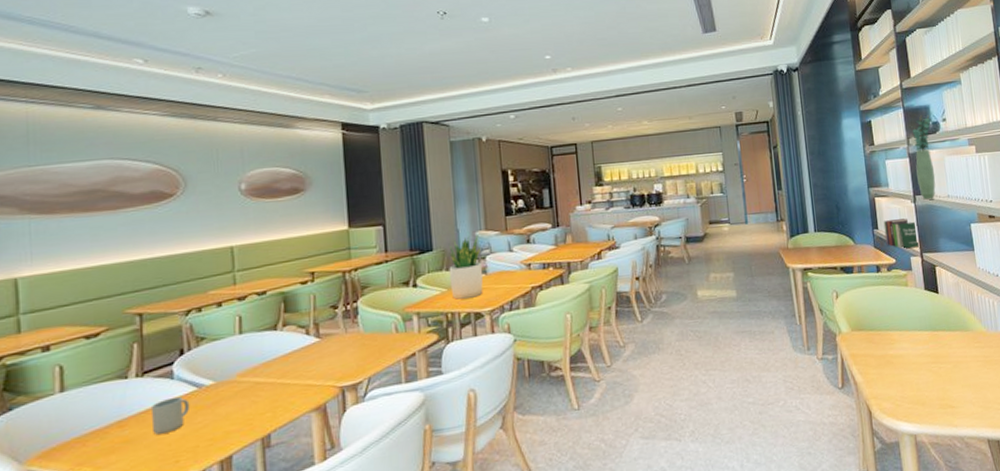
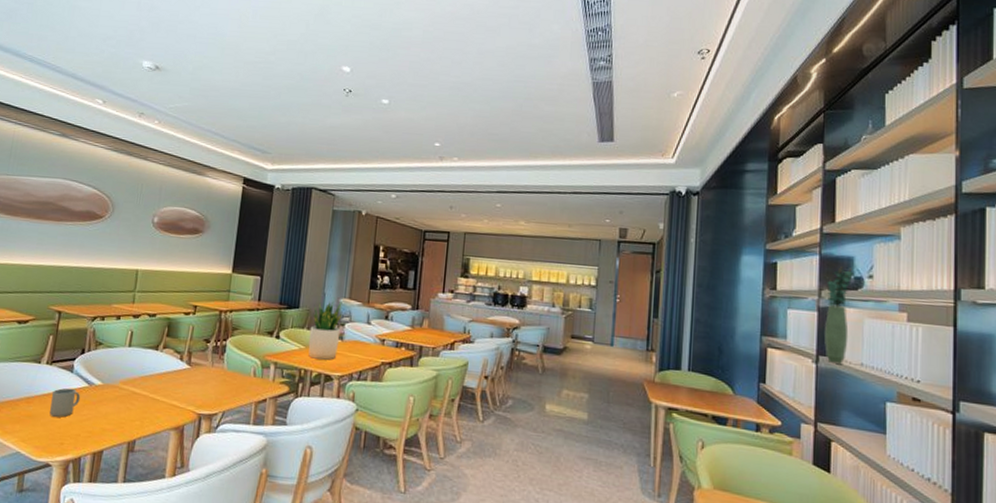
books: present [883,218,921,249] -> none [772,376,816,415]

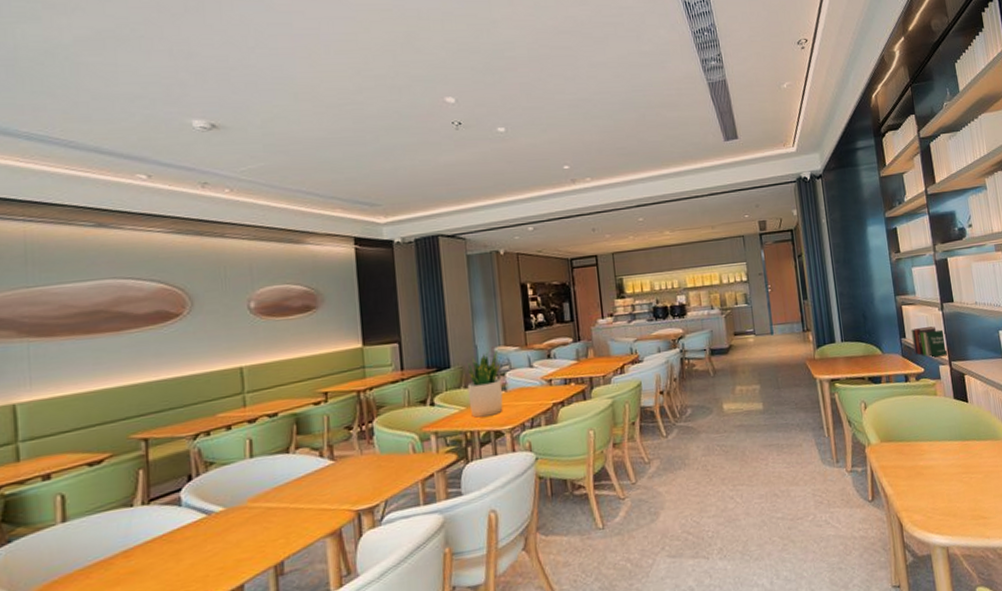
cup: present [50,387,81,418] -> none [159,523,200,565]
books: none [772,376,816,415] -> present [911,326,949,358]
vase: present [824,267,853,364] -> none [938,221,963,307]

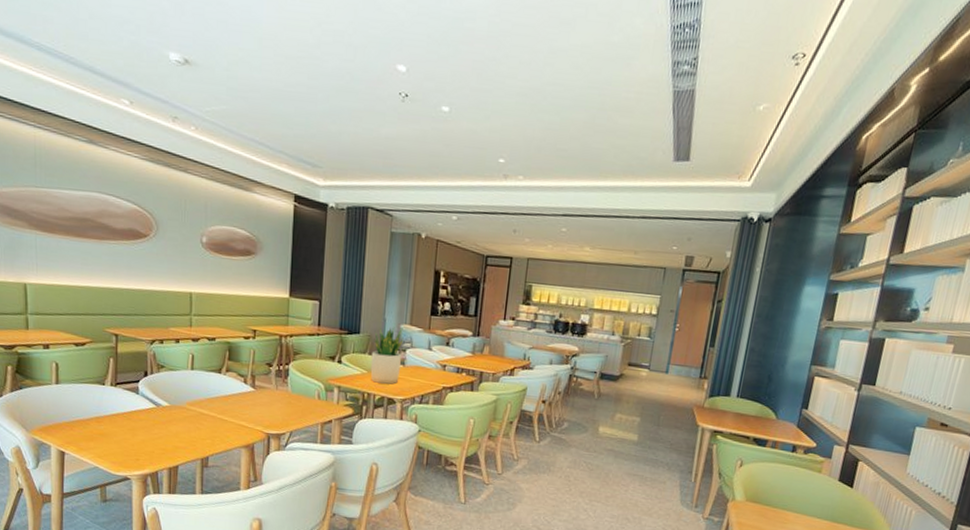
books: present [911,326,949,358] -> none [811,402,854,438]

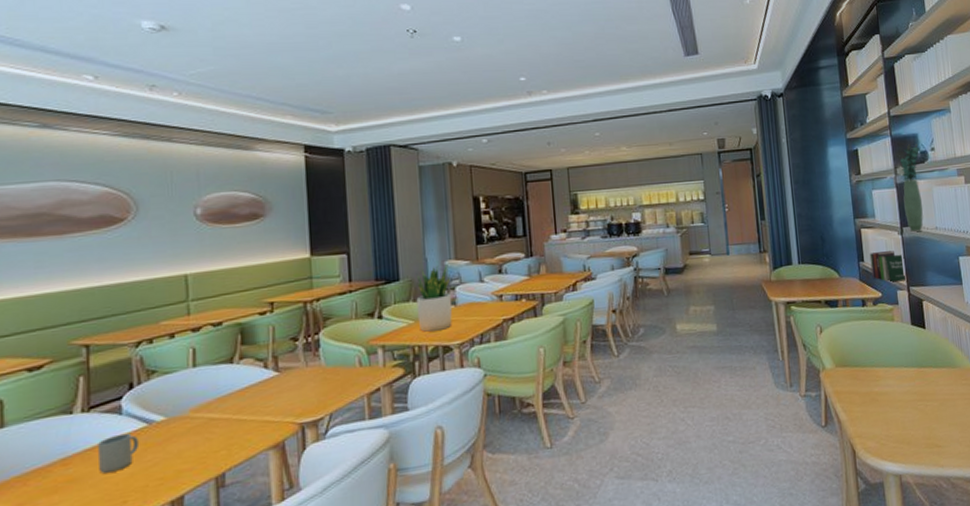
cup: none [121,408,150,436] -> present [98,432,140,473]
books: none [811,402,854,438] -> present [869,251,908,283]
vase: none [868,298,911,392] -> present [899,144,923,232]

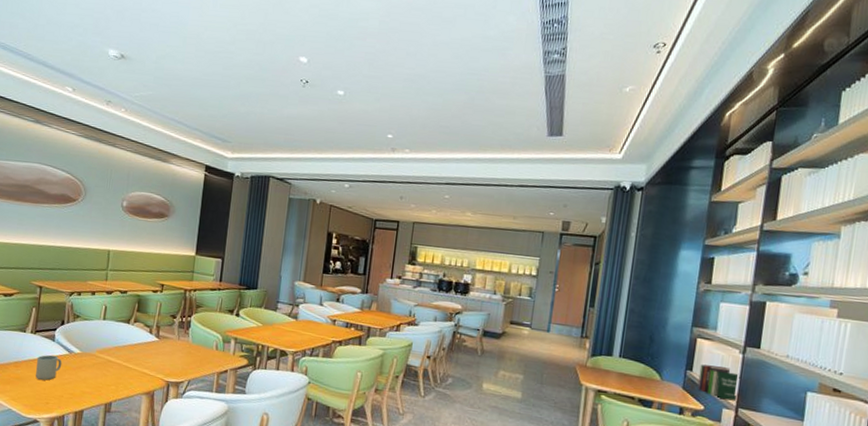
planter: present [416,263,452,332] -> none [265,283,297,337]
vase: present [899,144,923,232] -> none [753,263,789,355]

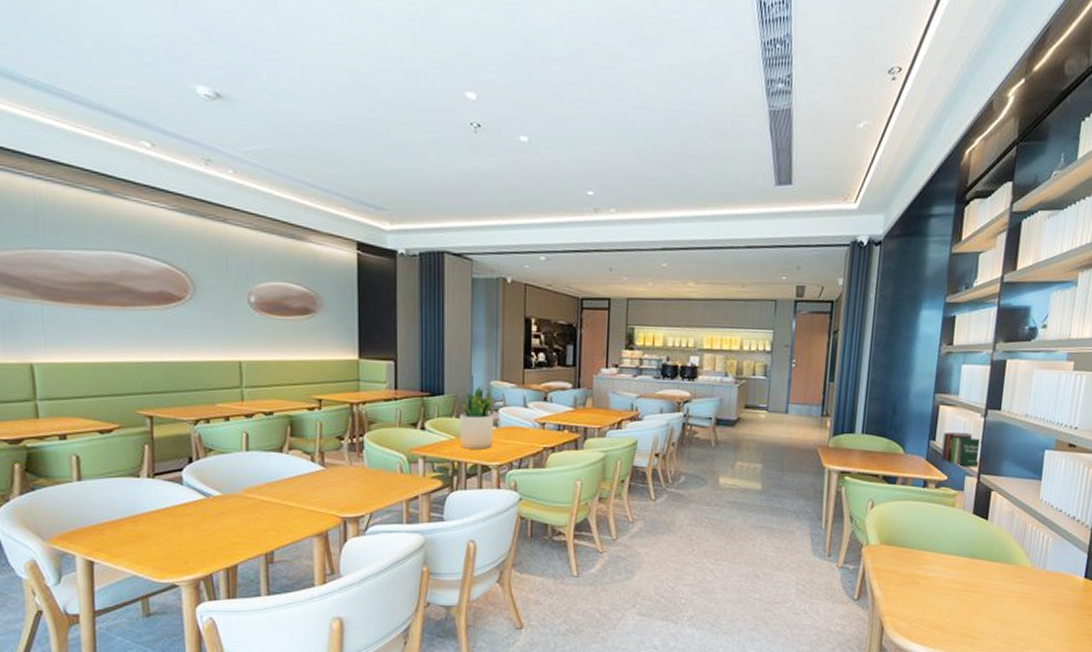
cup: present [36,354,62,381] -> none [162,502,199,535]
planter: none [265,283,297,337] -> present [459,383,495,449]

